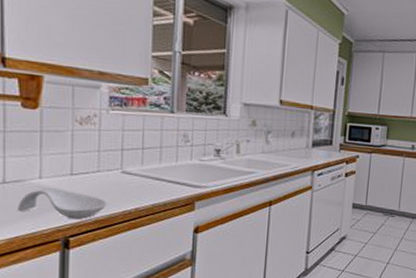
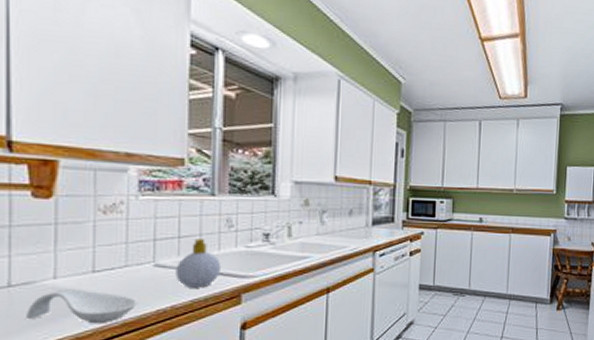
soap bottle: none [139,151,179,194] -> present [176,239,222,288]

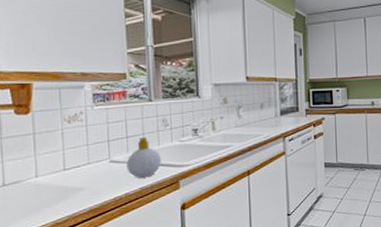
spoon rest: present [27,289,138,324] -> none [18,184,100,212]

